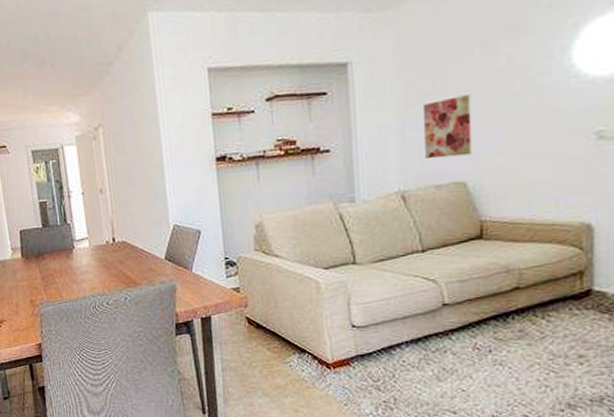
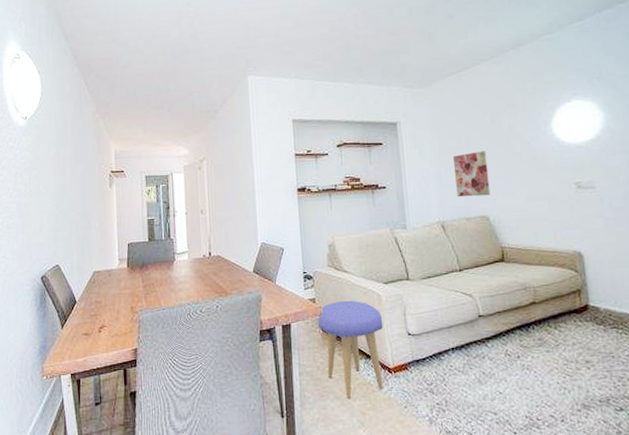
stool: none [242,288,322,396] -> present [317,300,384,399]

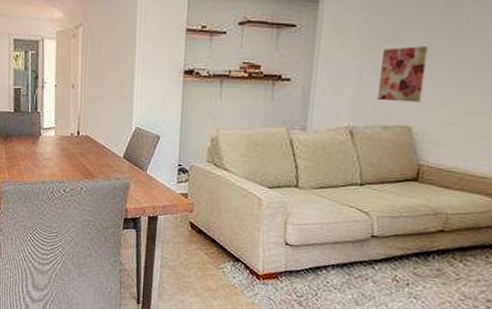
stool: present [317,300,384,399] -> none [186,199,260,298]

